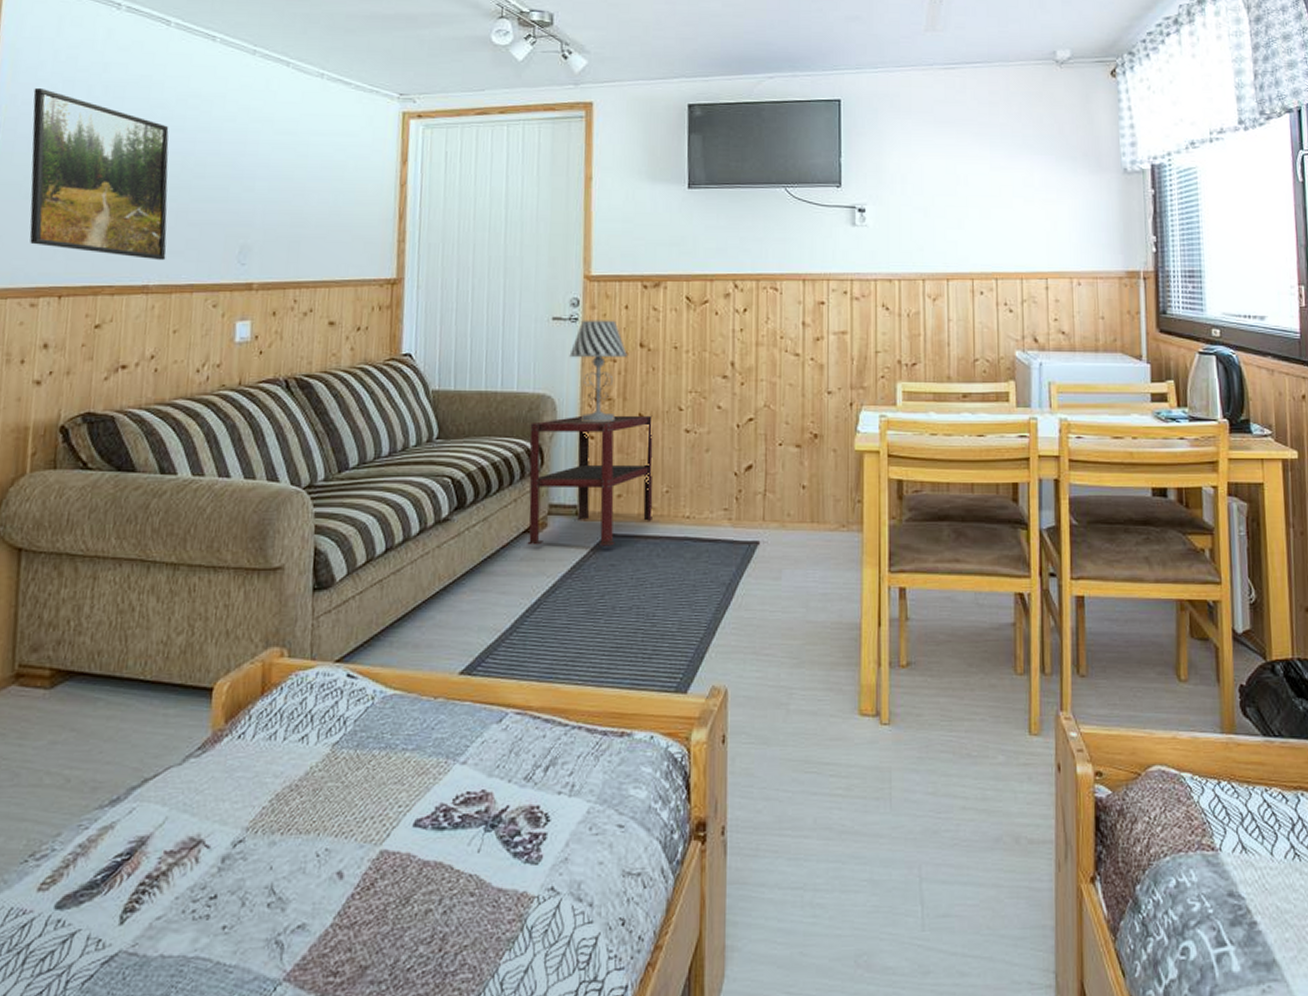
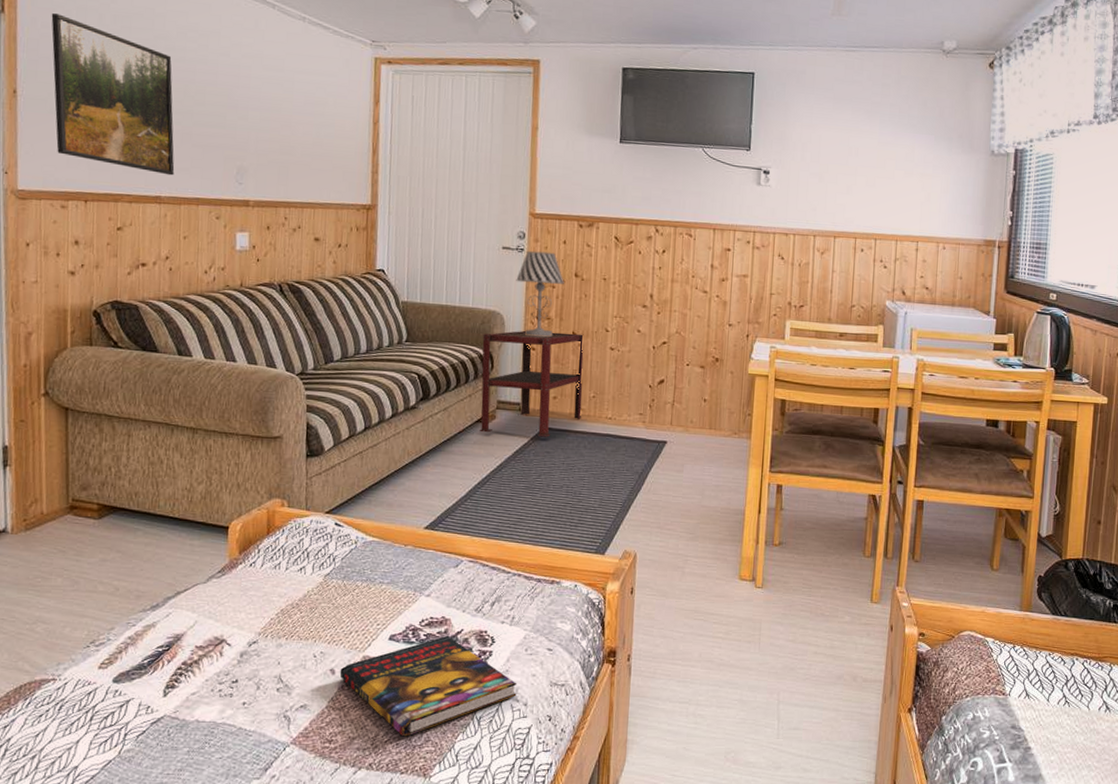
book: none [349,815,580,961] -> present [339,635,517,737]

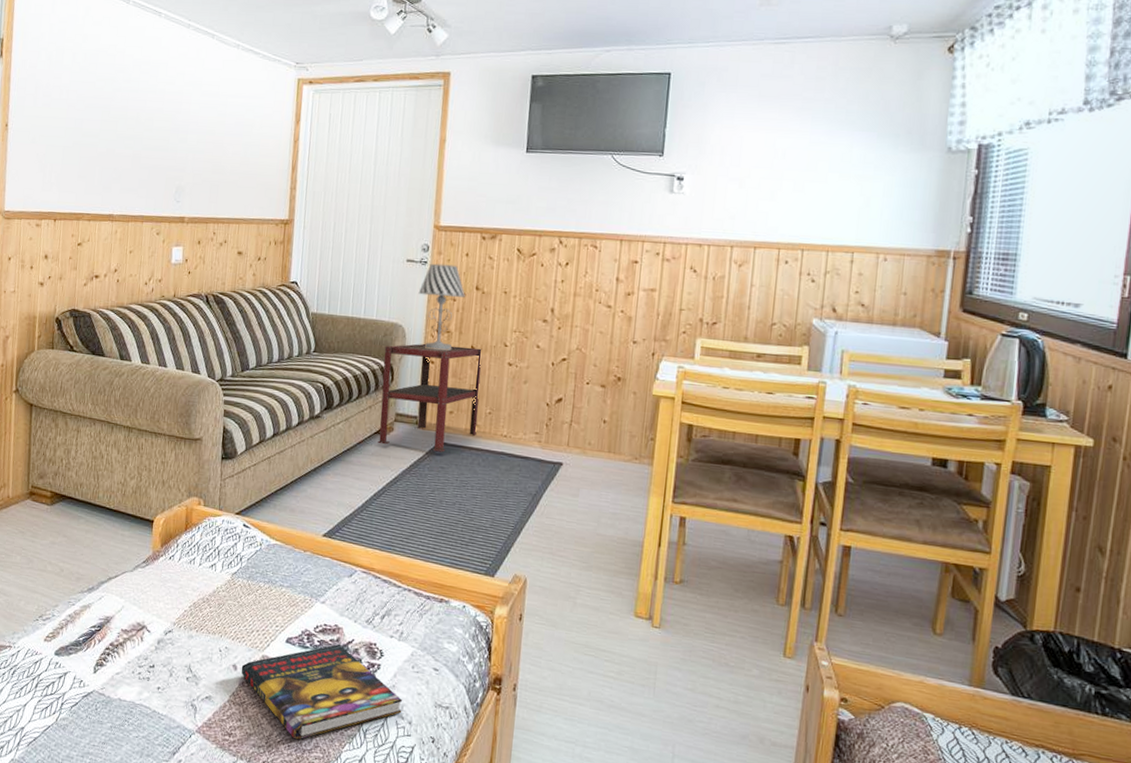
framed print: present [51,13,175,176] -> none [35,55,128,196]

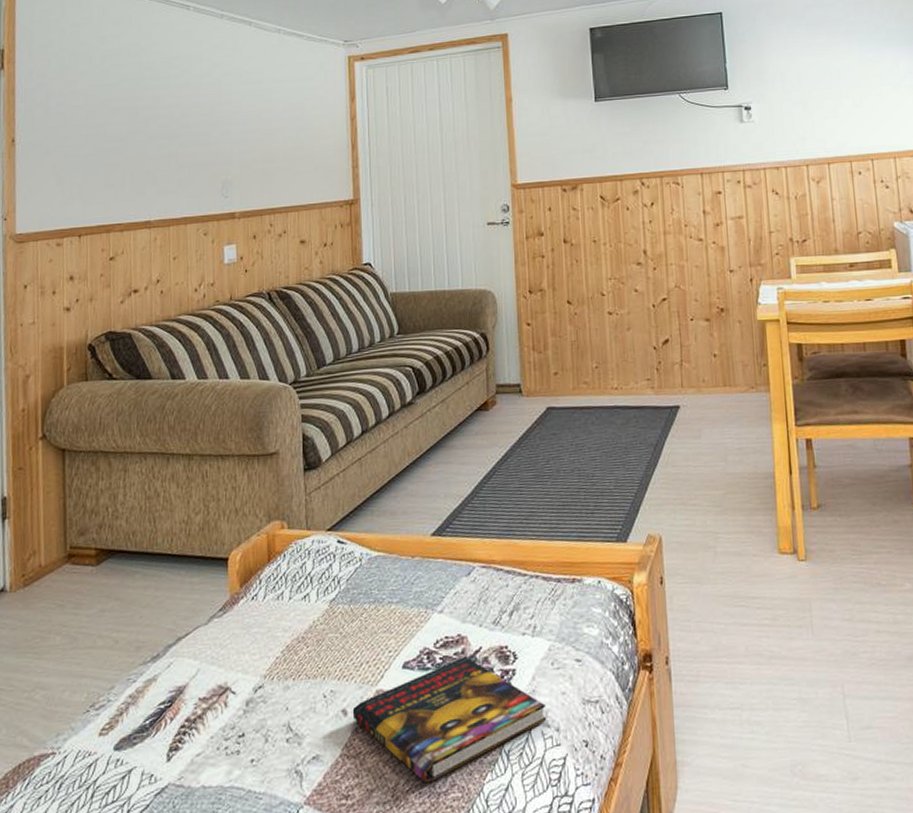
side table: present [377,343,482,452] -> none [475,302,586,421]
table lamp: present [418,263,465,351] -> none [504,221,553,312]

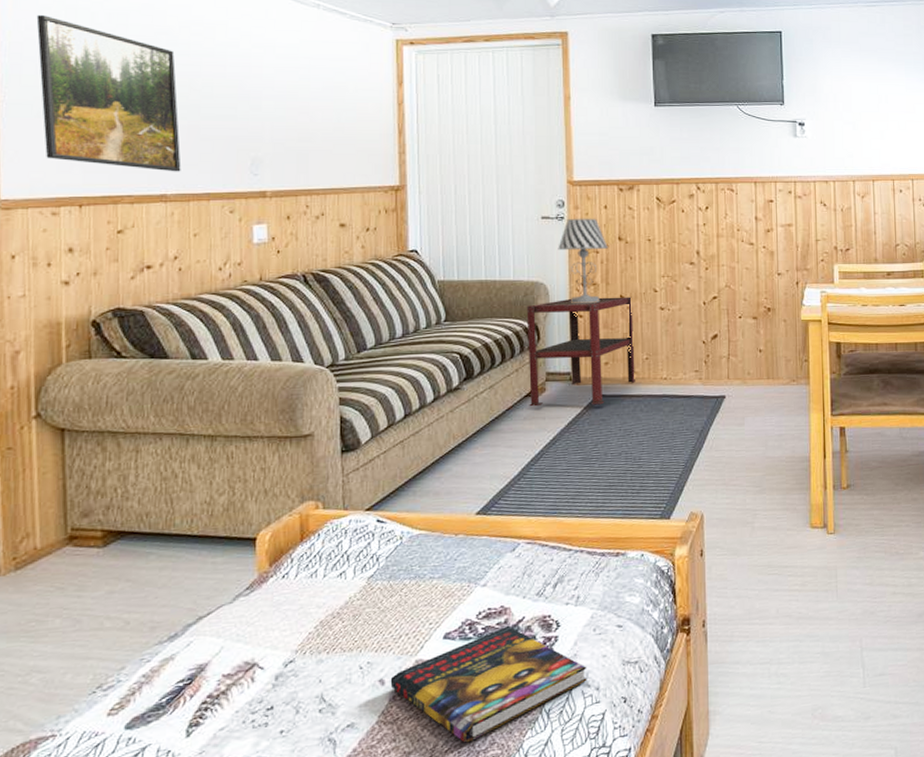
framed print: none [46,62,163,199] -> present [36,15,181,172]
side table: none [475,302,586,421] -> present [526,297,635,407]
table lamp: none [504,221,553,312] -> present [558,218,608,304]

